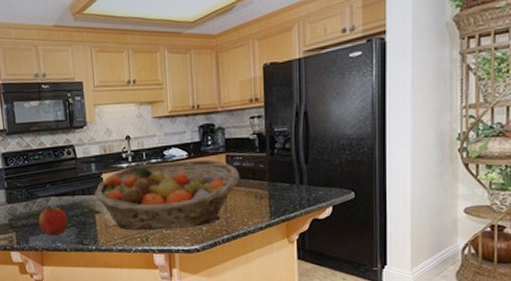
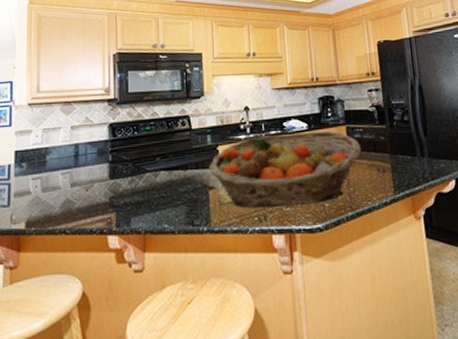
apple: present [38,205,68,236] -> none [144,180,178,216]

